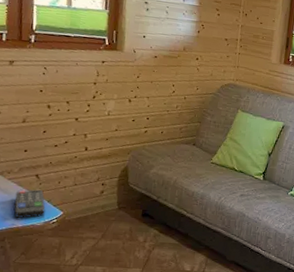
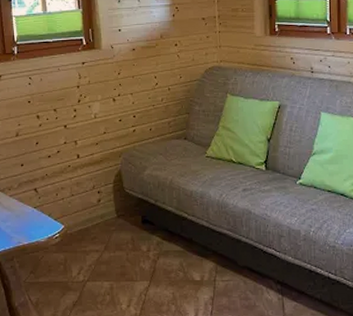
remote control: present [14,189,46,219] -> none [18,203,47,236]

